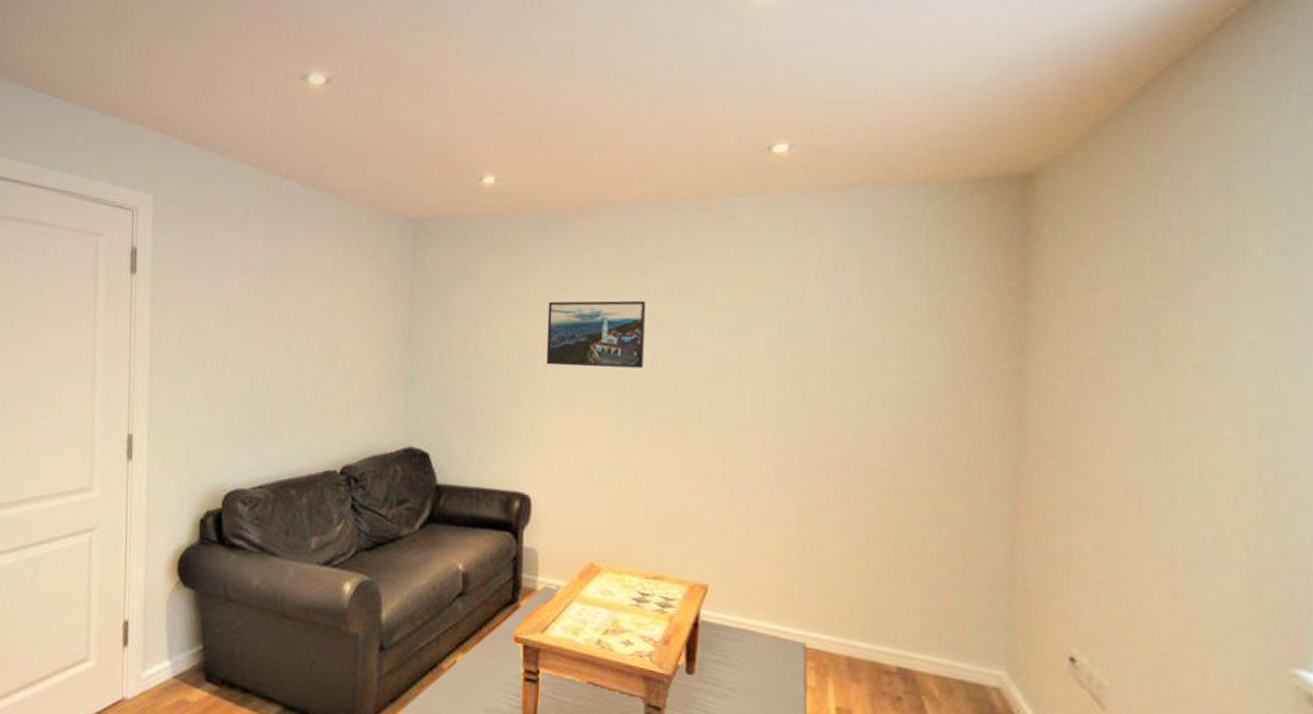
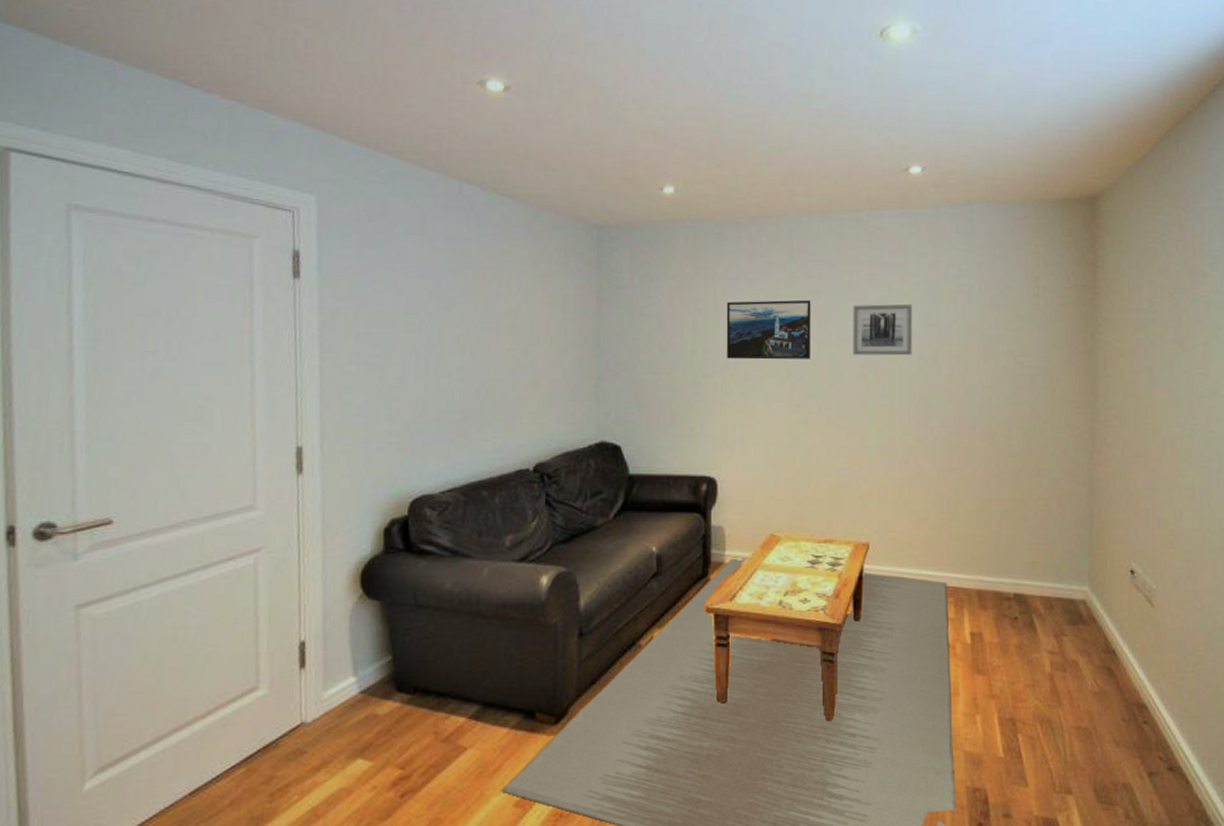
wall art: none [694,306,771,369] -> present [853,303,912,356]

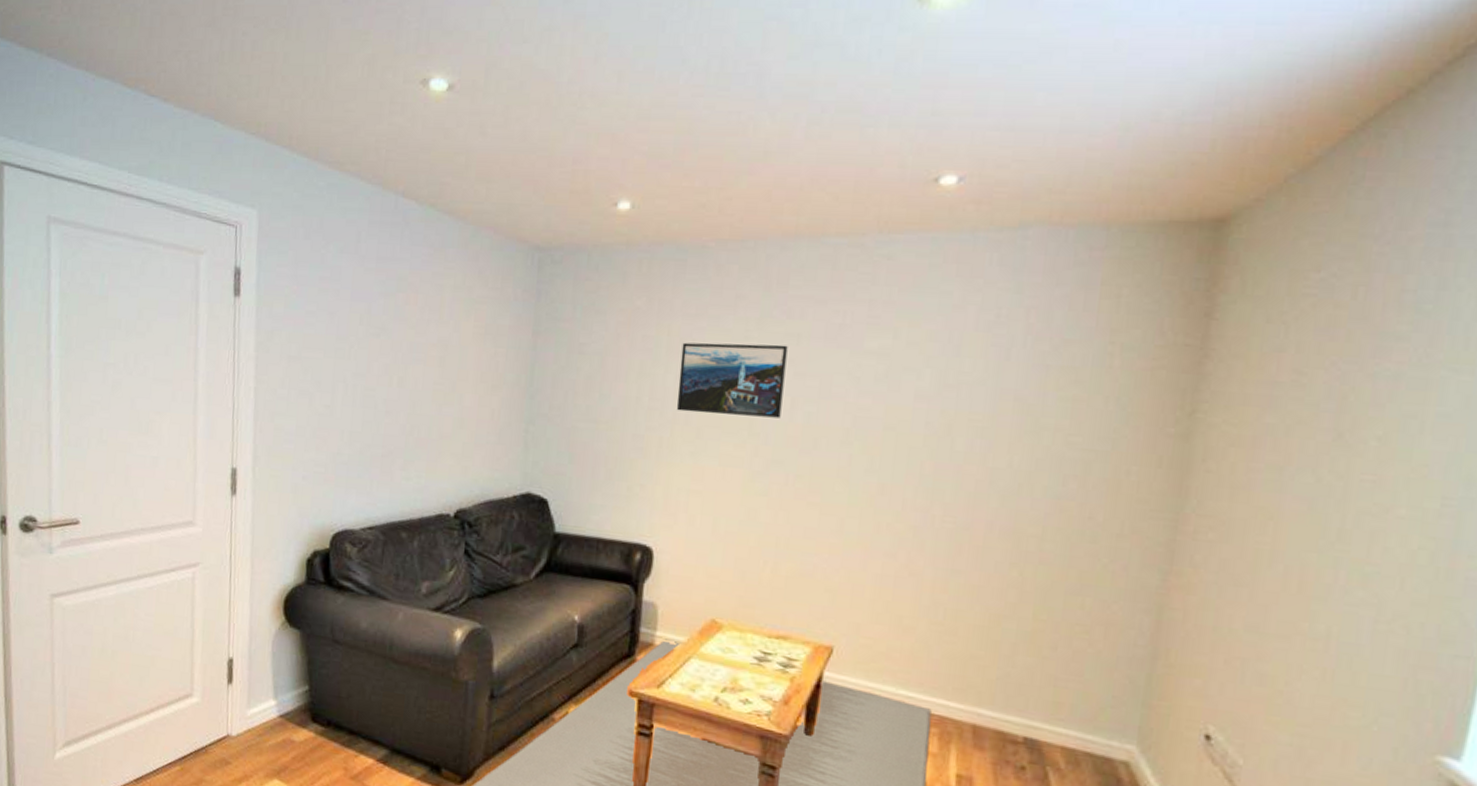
wall art: present [853,303,912,356] -> none [836,354,923,424]

